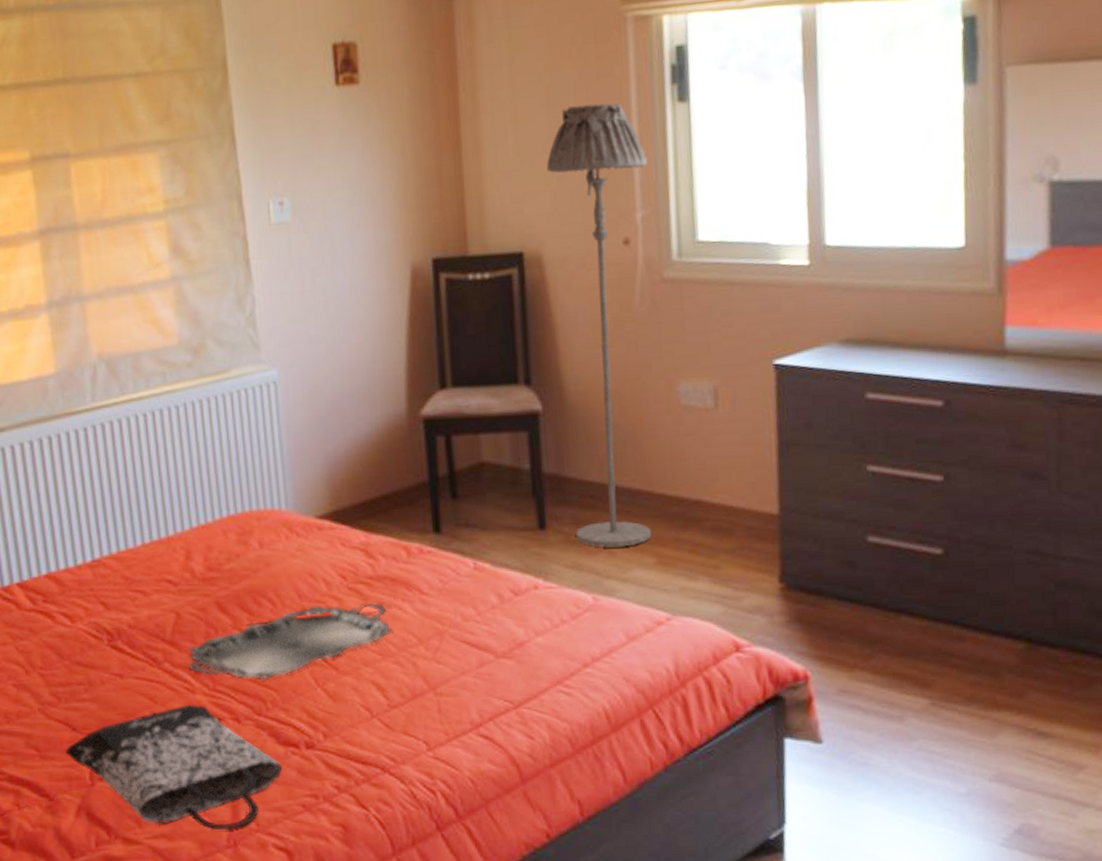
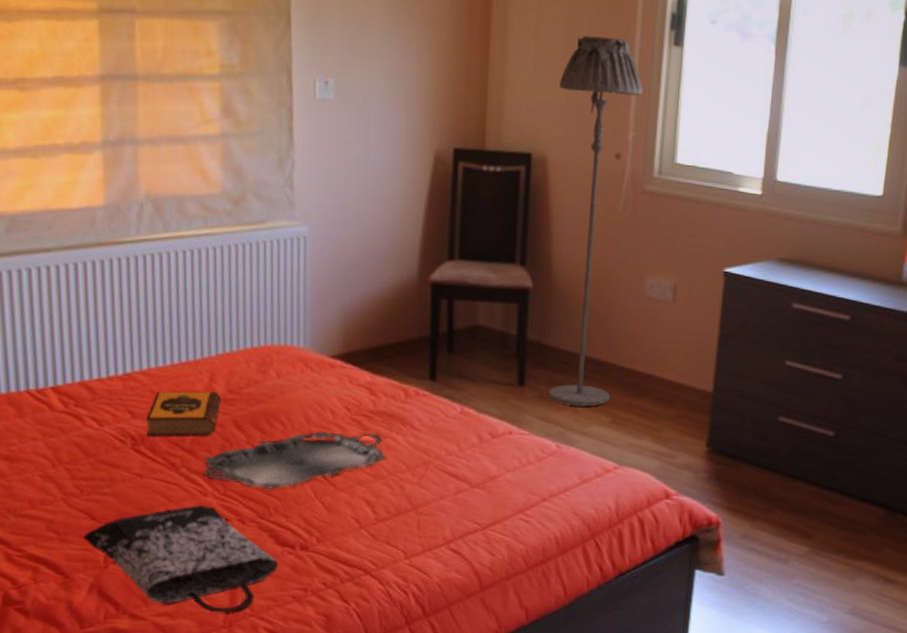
hardback book: none [121,570,201,629] -> present [146,391,222,437]

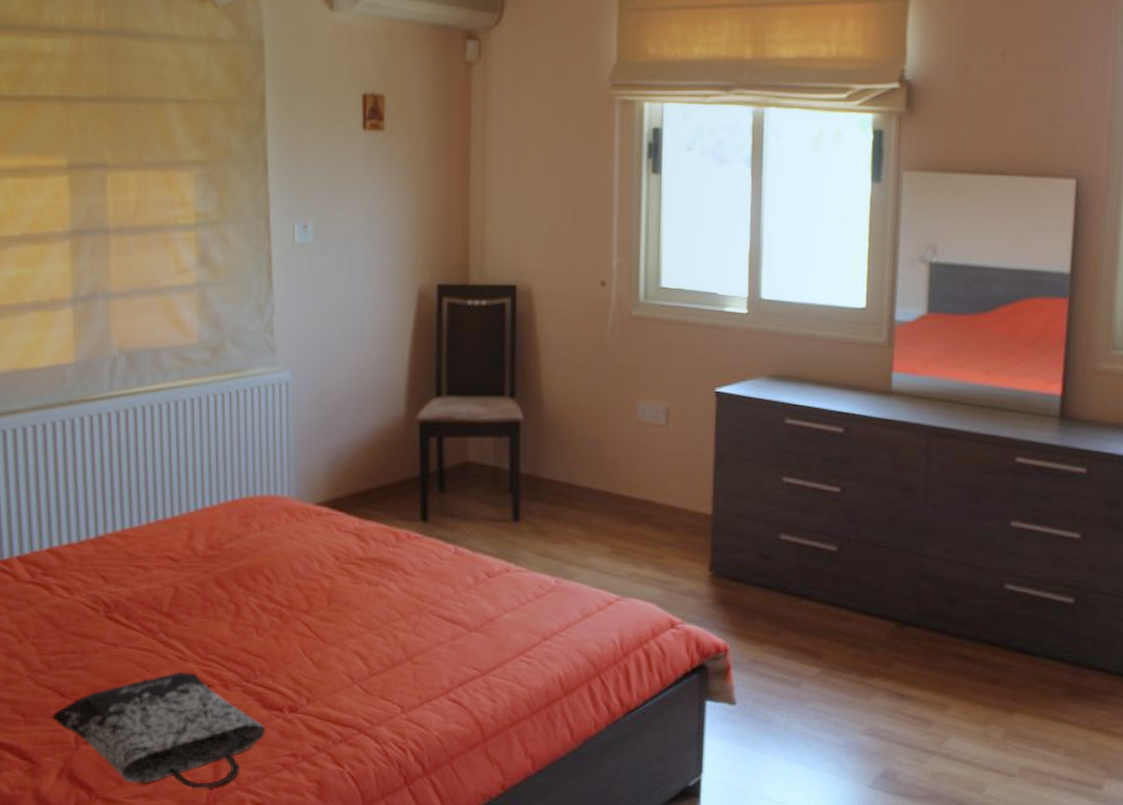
hardback book: present [146,391,222,437] -> none [121,549,202,602]
serving tray: present [204,430,387,489] -> none [184,581,379,649]
floor lamp: present [549,36,643,407] -> none [541,168,624,538]

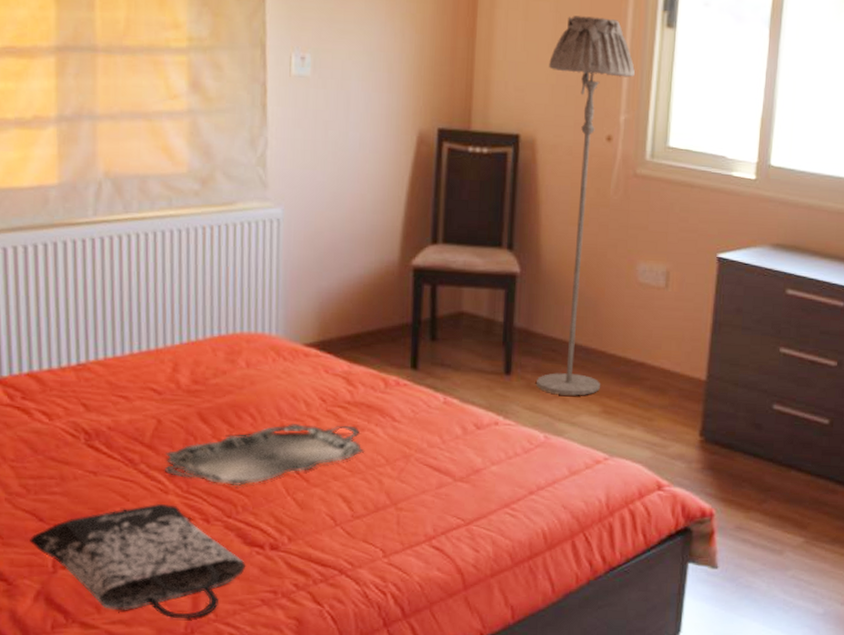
serving tray: none [184,581,379,649] -> present [165,422,365,486]
floor lamp: none [541,168,624,538] -> present [536,15,635,396]

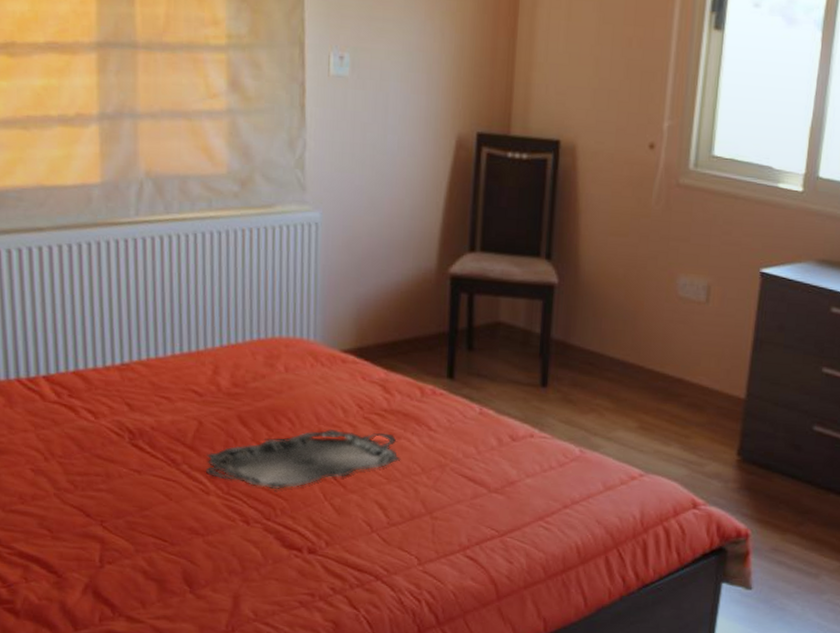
tote bag: present [30,503,246,620] -> none [78,503,285,618]
floor lamp: present [536,15,635,396] -> none [573,16,680,411]

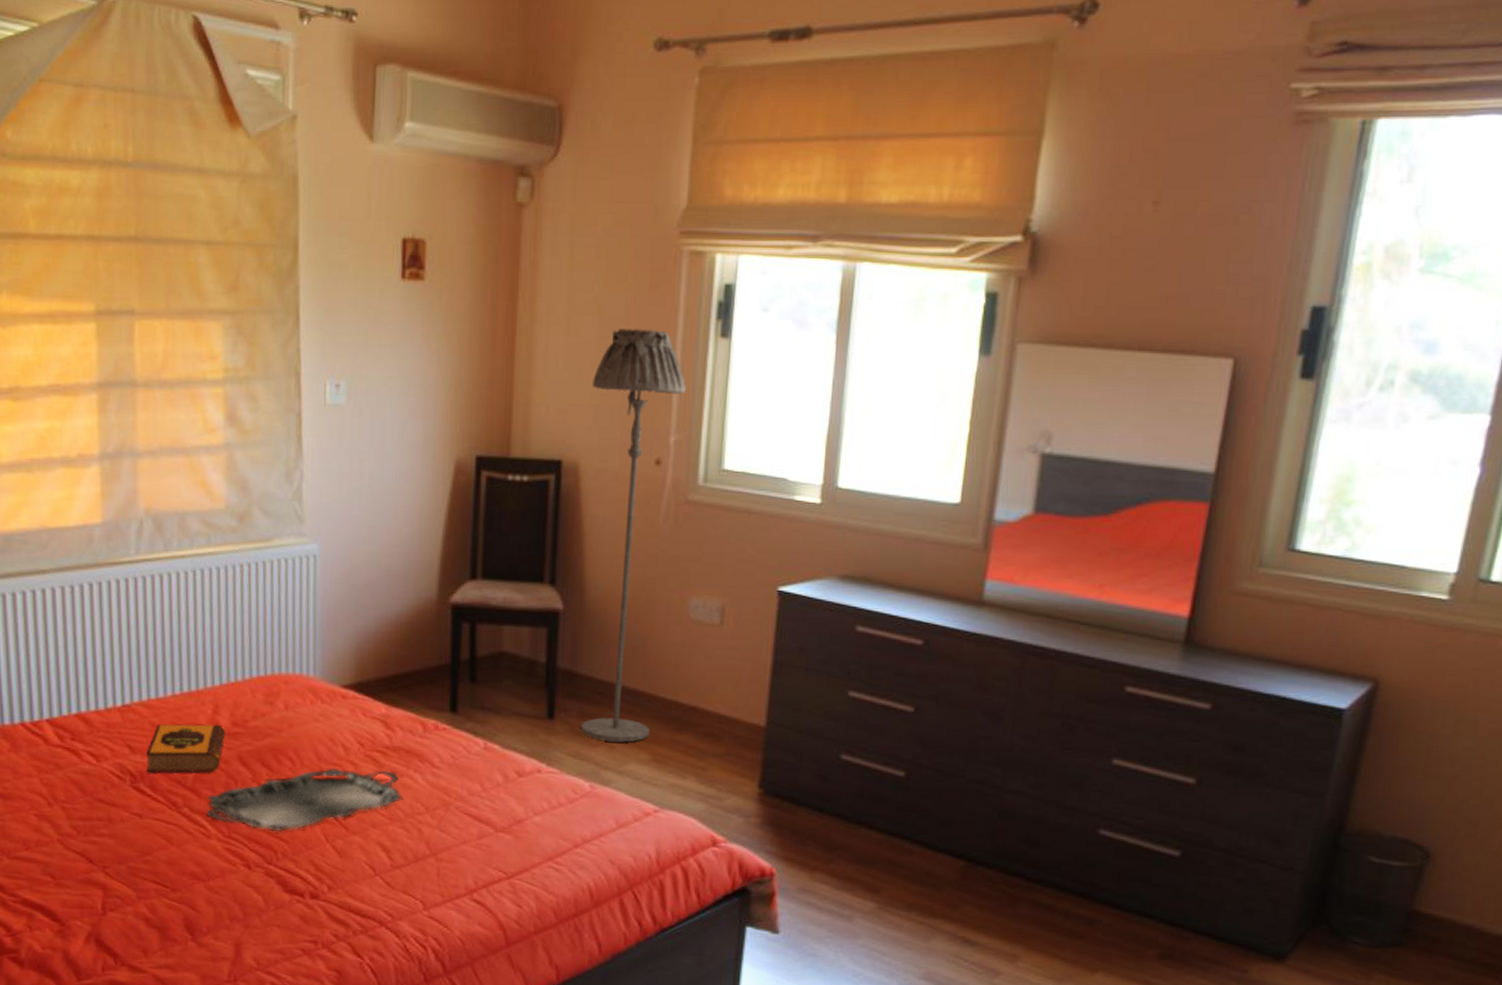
hardback book: none [145,383,226,432] -> present [146,724,226,774]
floor lamp: none [573,16,680,411] -> present [581,329,686,743]

